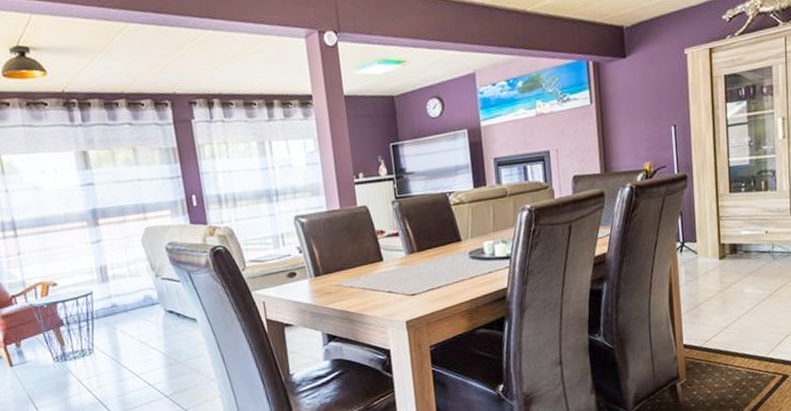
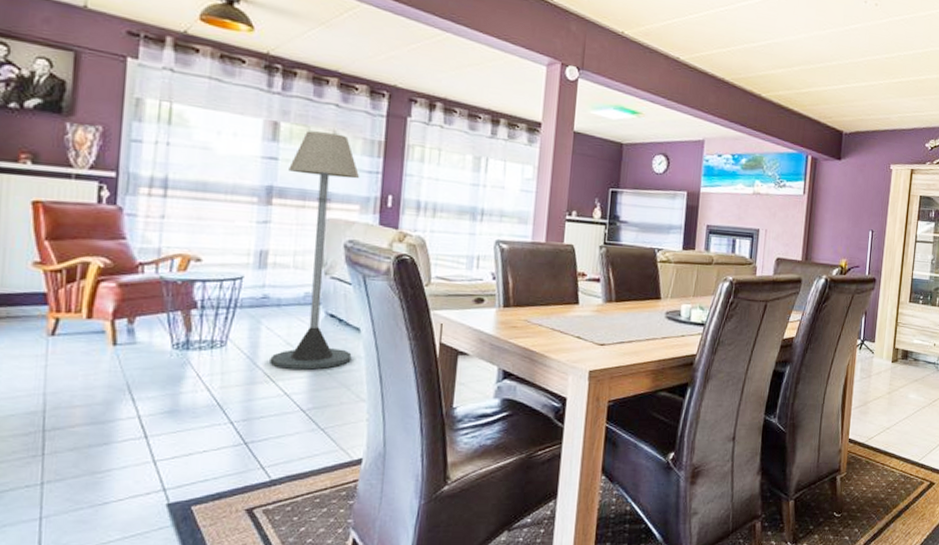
floor lamp: none [104,149,195,364] -> present [270,130,360,370]

